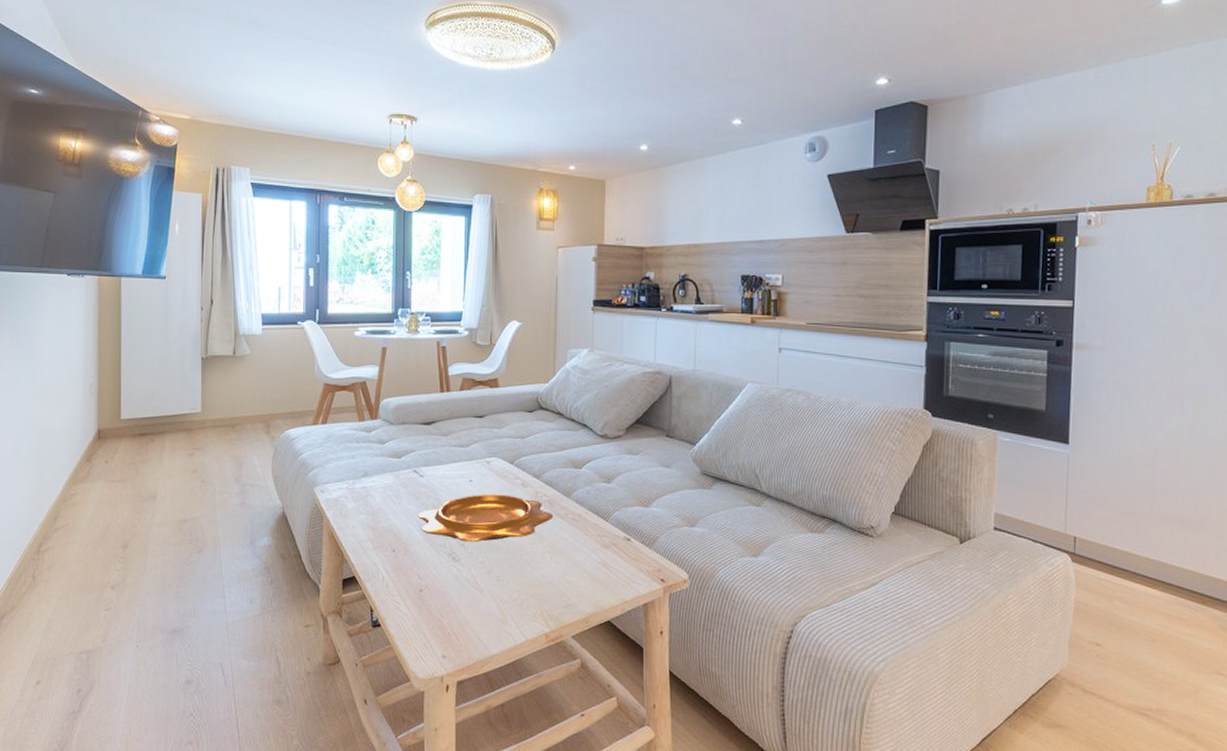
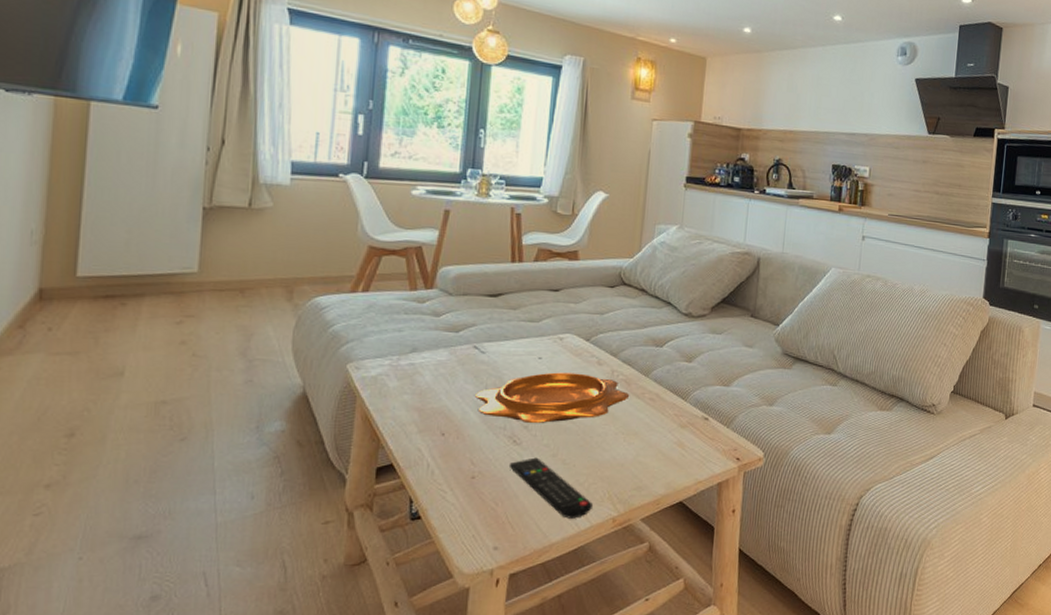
remote control: none [450,573,526,633] -> present [508,457,593,519]

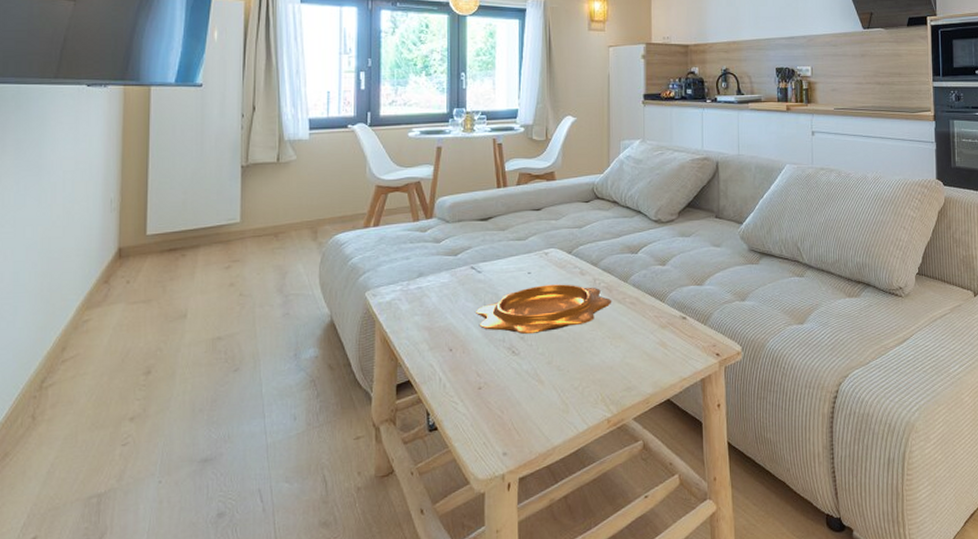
remote control: present [508,457,593,519] -> none [510,365,588,422]

